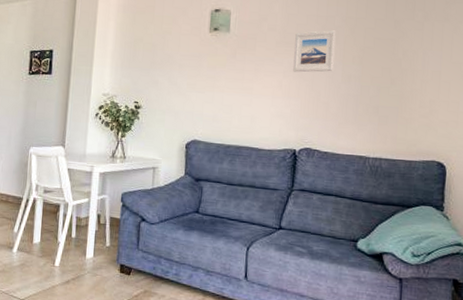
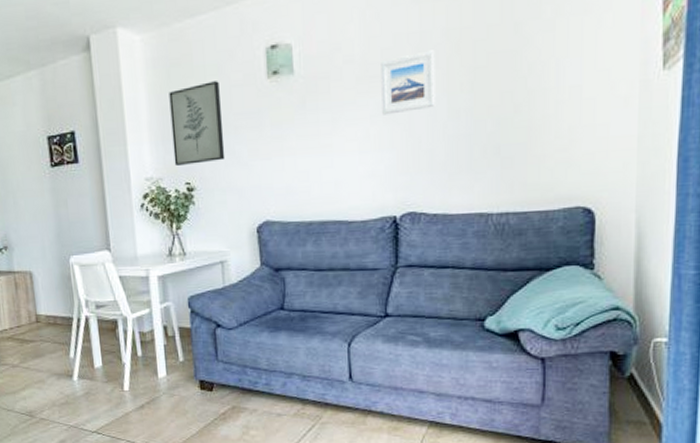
wall art: none [128,28,172,89] -> present [169,81,225,166]

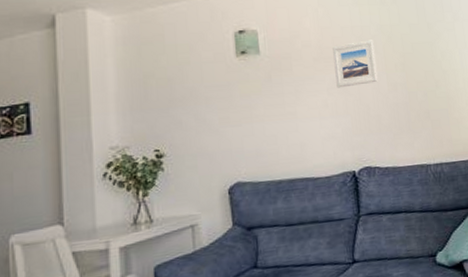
wall art: present [169,81,225,166] -> none [139,58,196,134]

